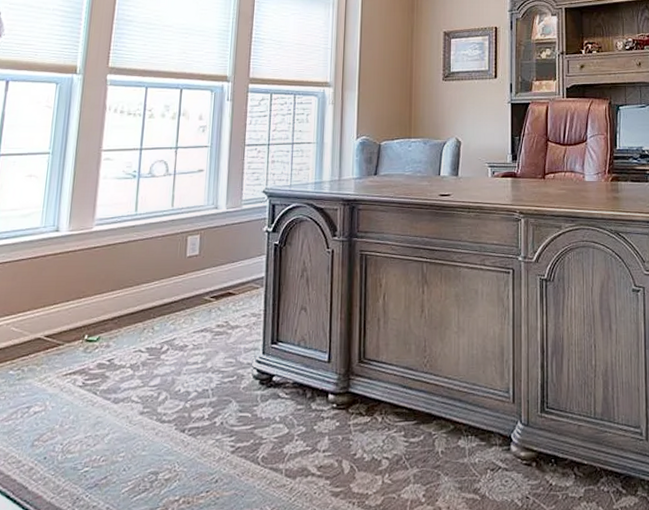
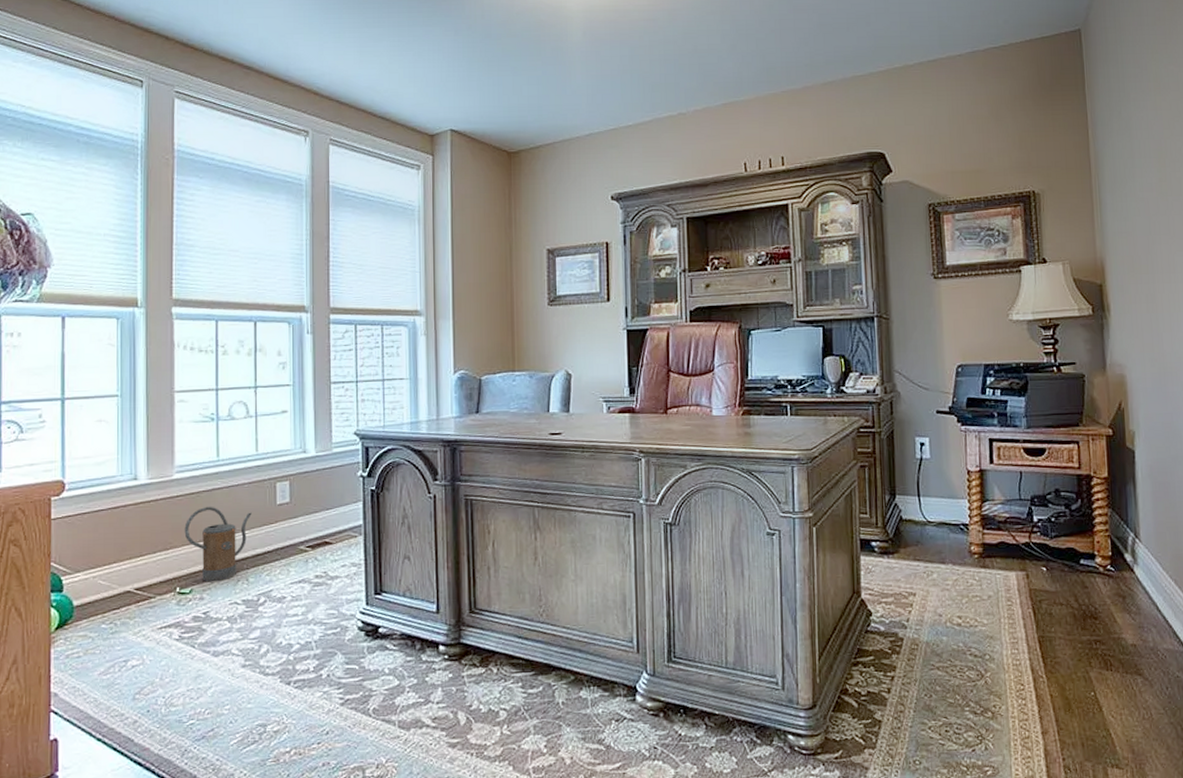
watering can: none [97,257,163,329] -> present [184,506,252,581]

